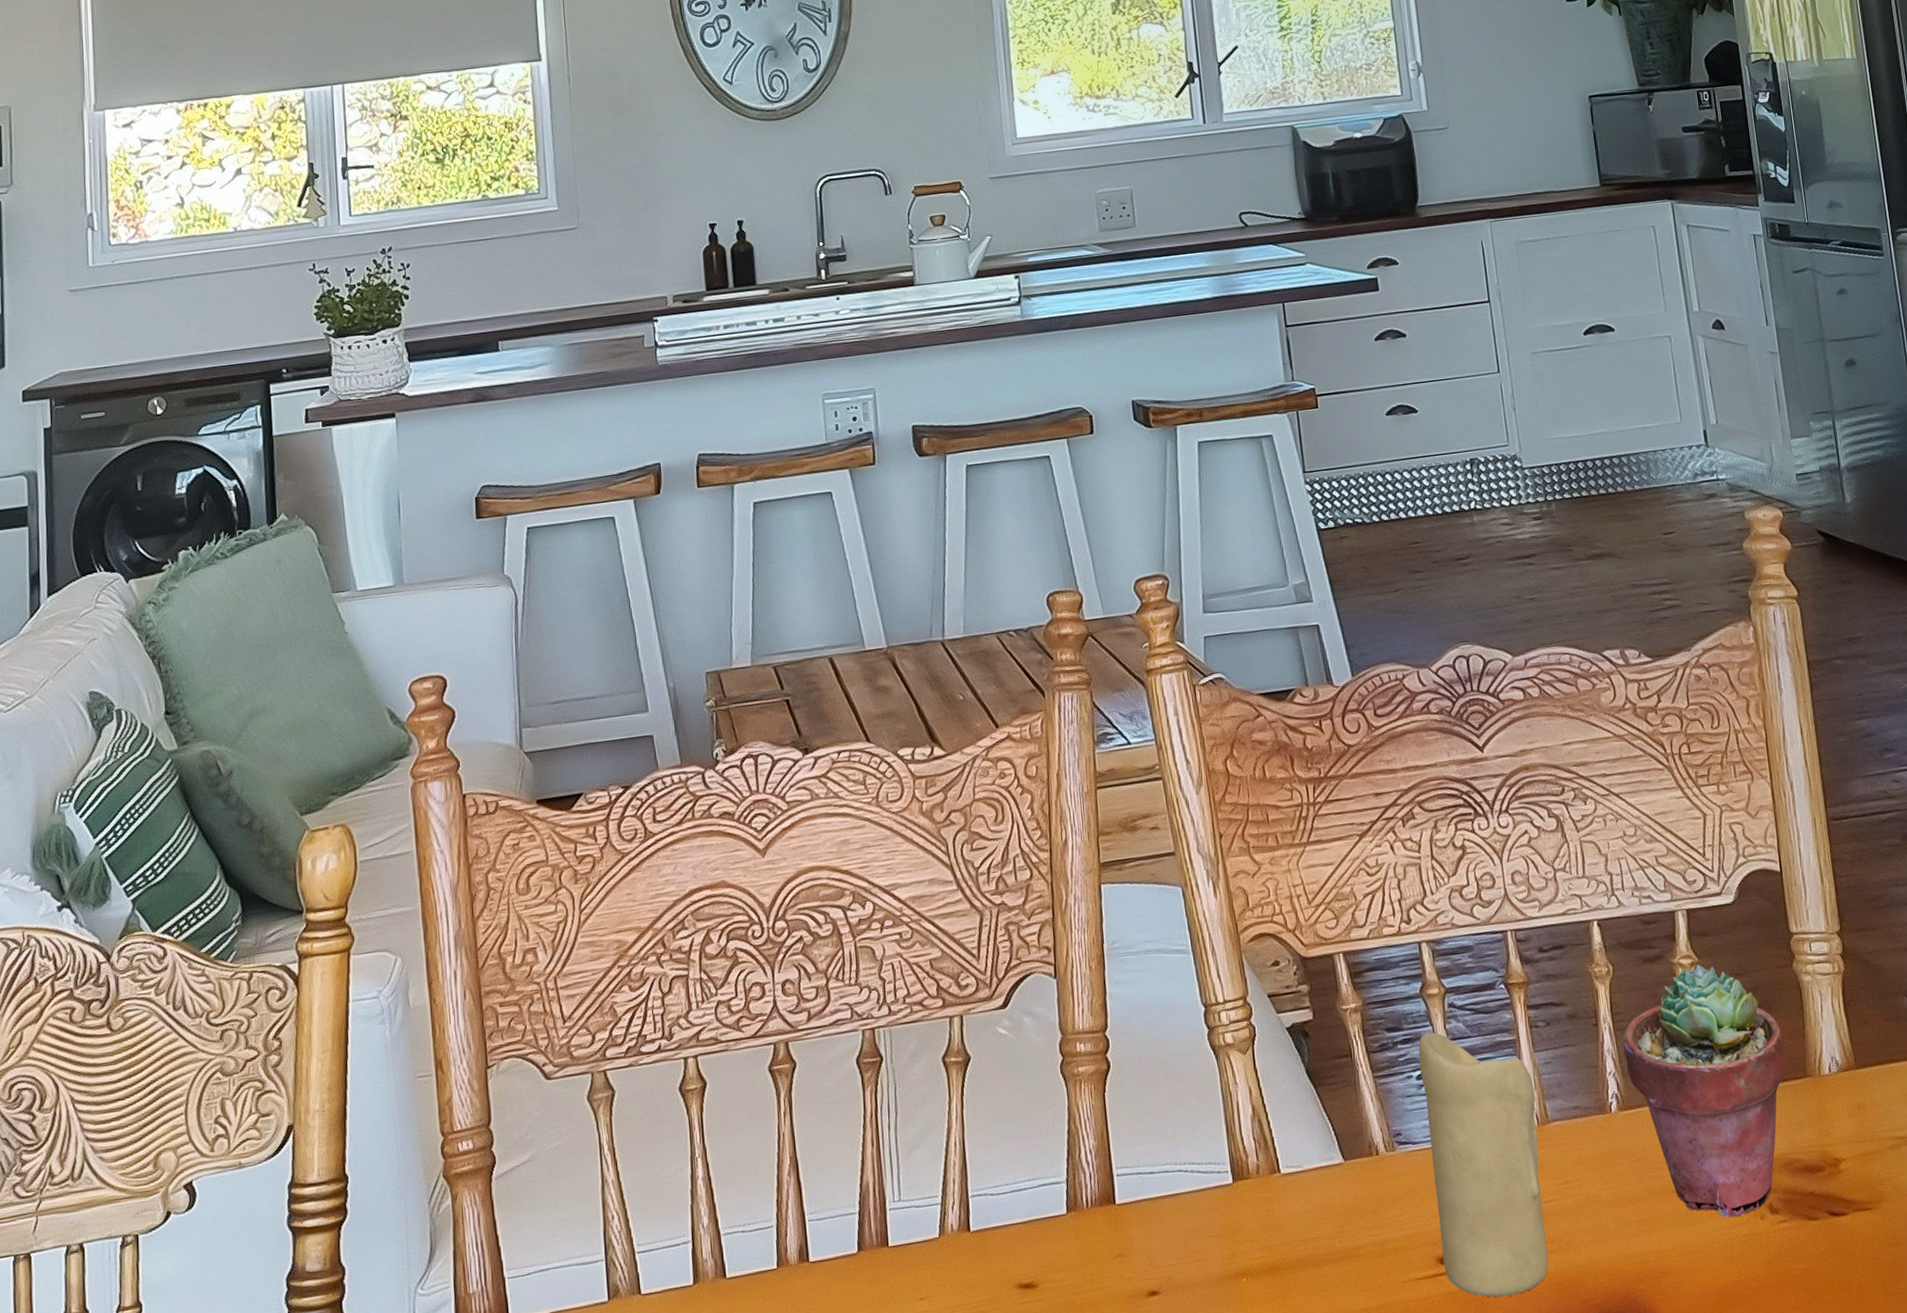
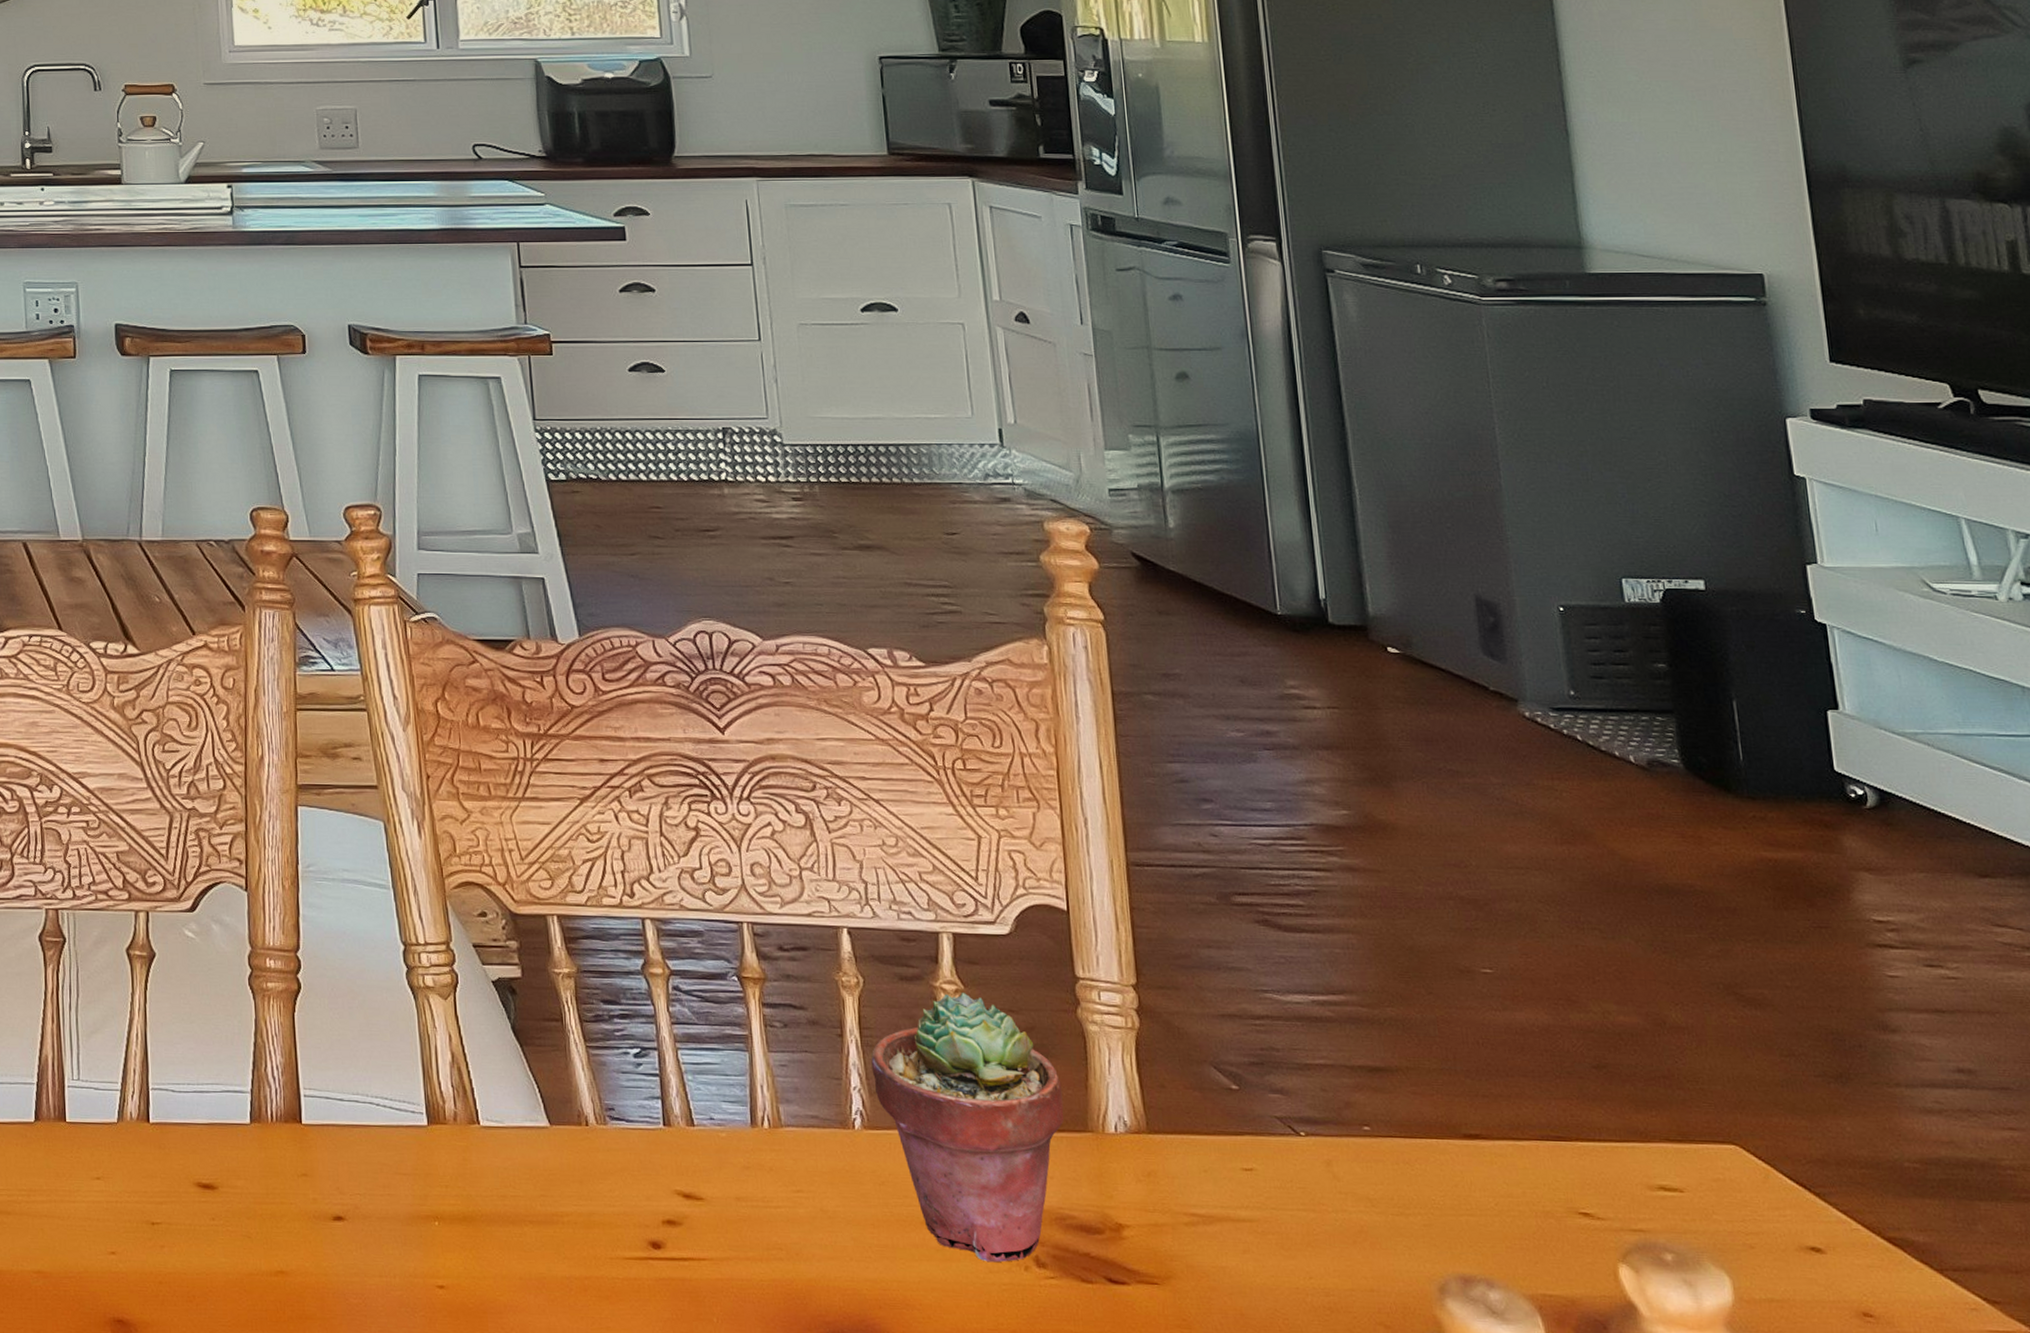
candle: present [1418,1032,1549,1298] -> none [637,1012,775,1295]

